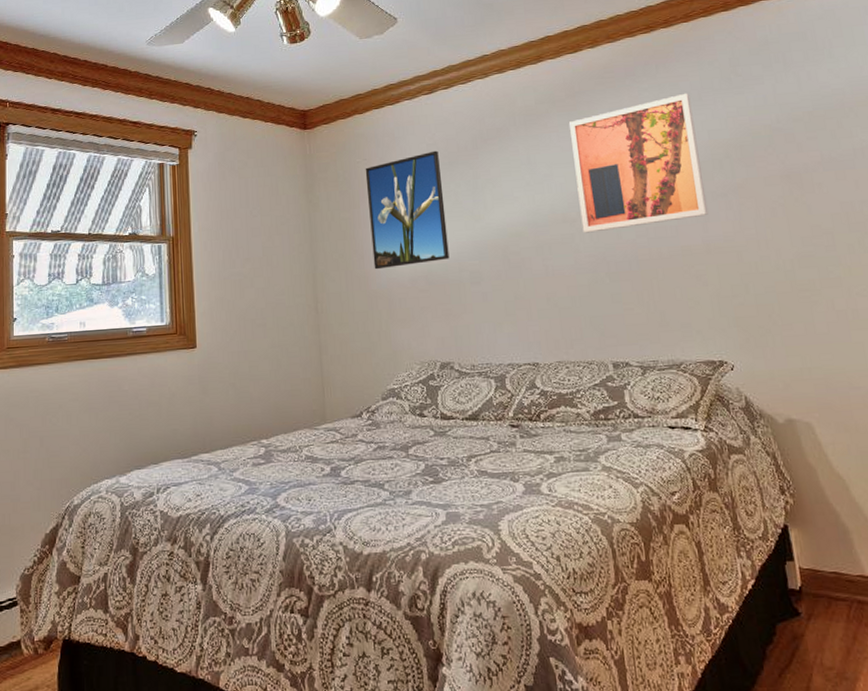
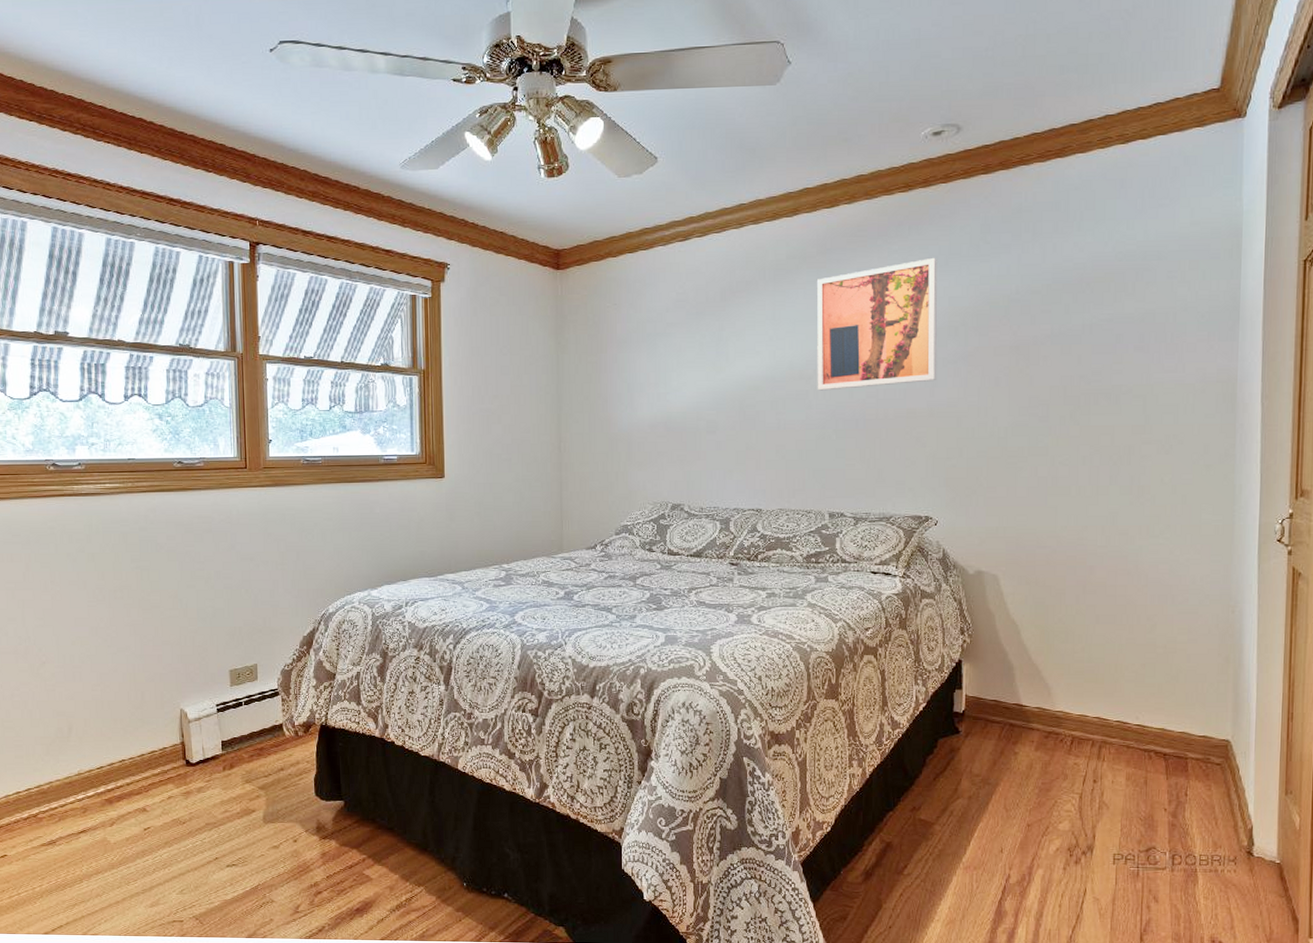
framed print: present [365,150,450,270] -> none [614,300,689,414]

